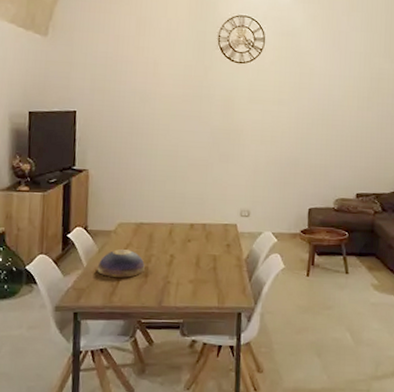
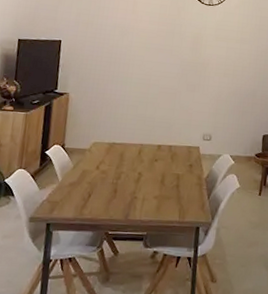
decorative bowl: present [97,249,146,278] -> none [70,166,116,192]

